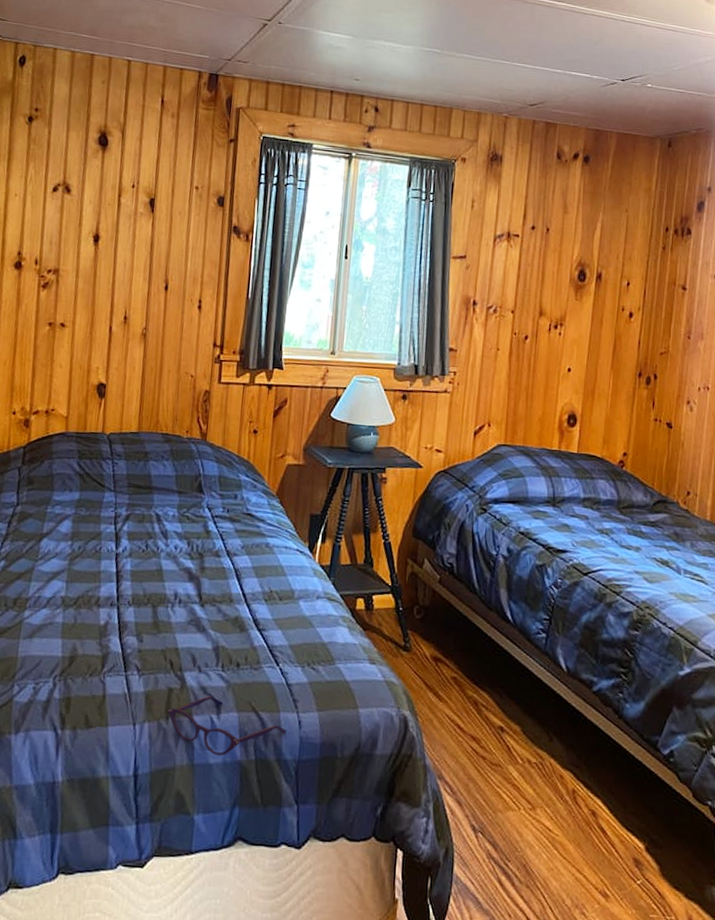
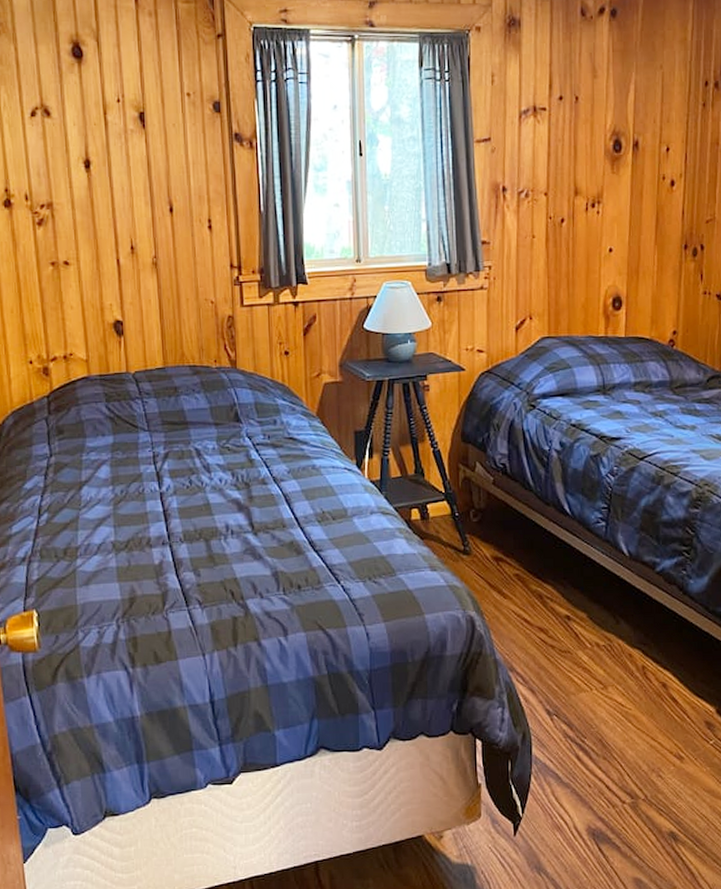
eyeglasses: present [167,696,287,757] -> none [235,620,355,675]

